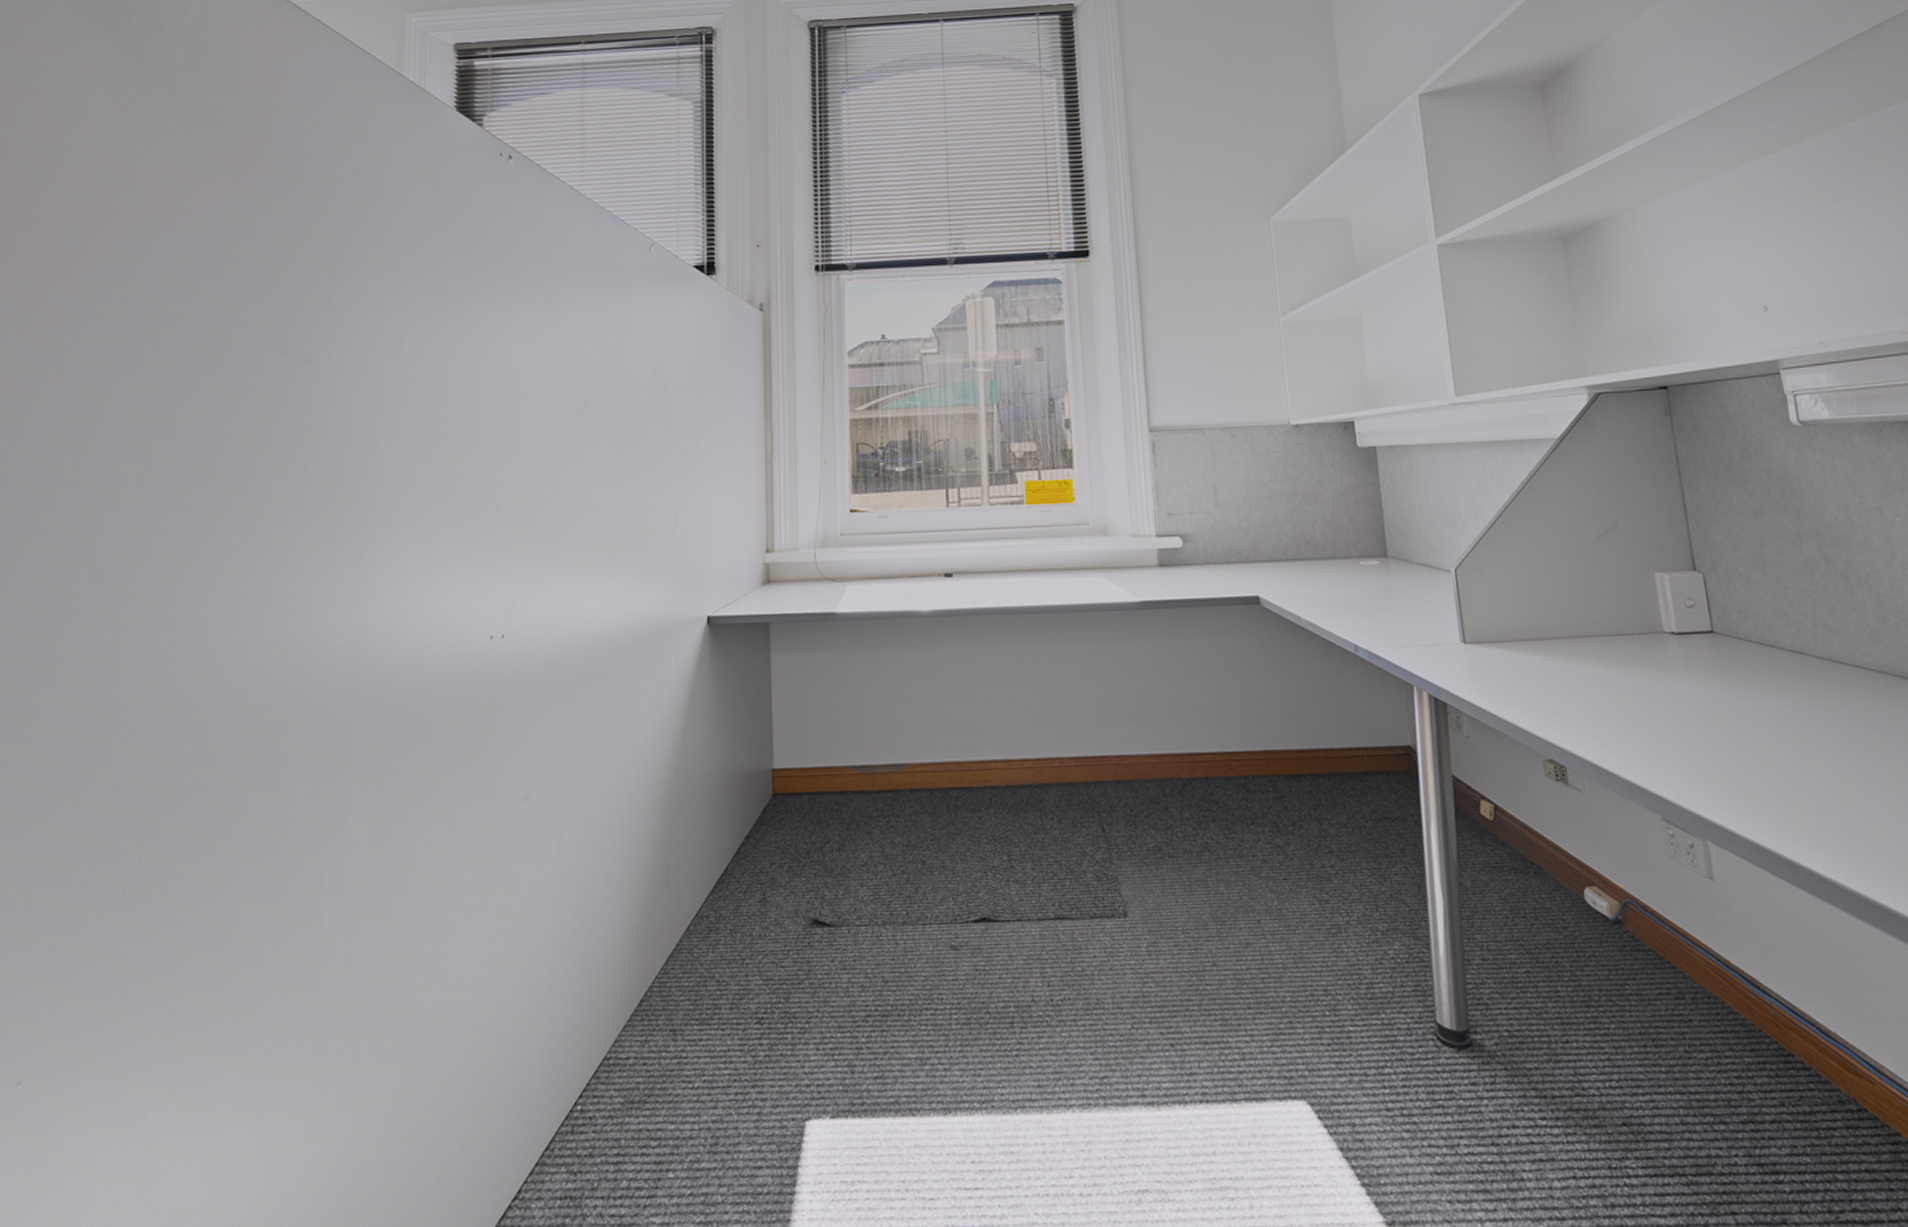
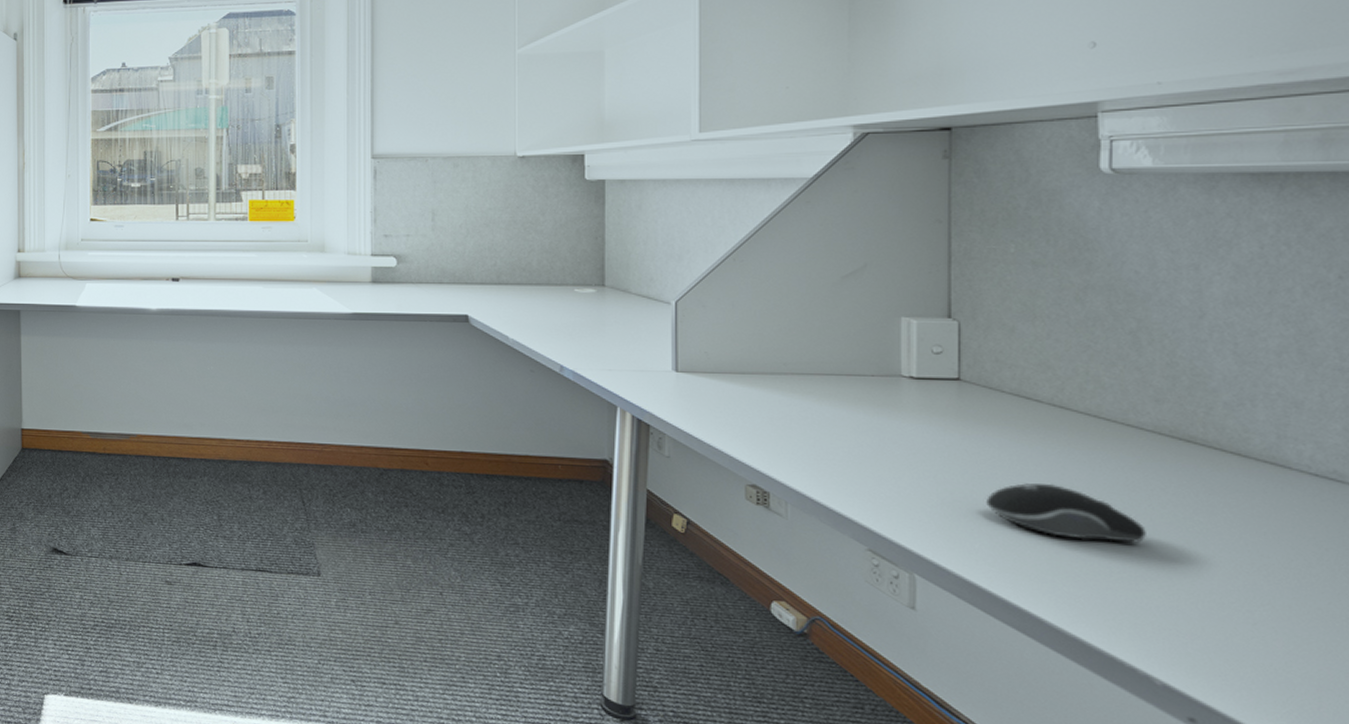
computer mouse: none [1755,731,1891,787] -> present [986,482,1146,543]

